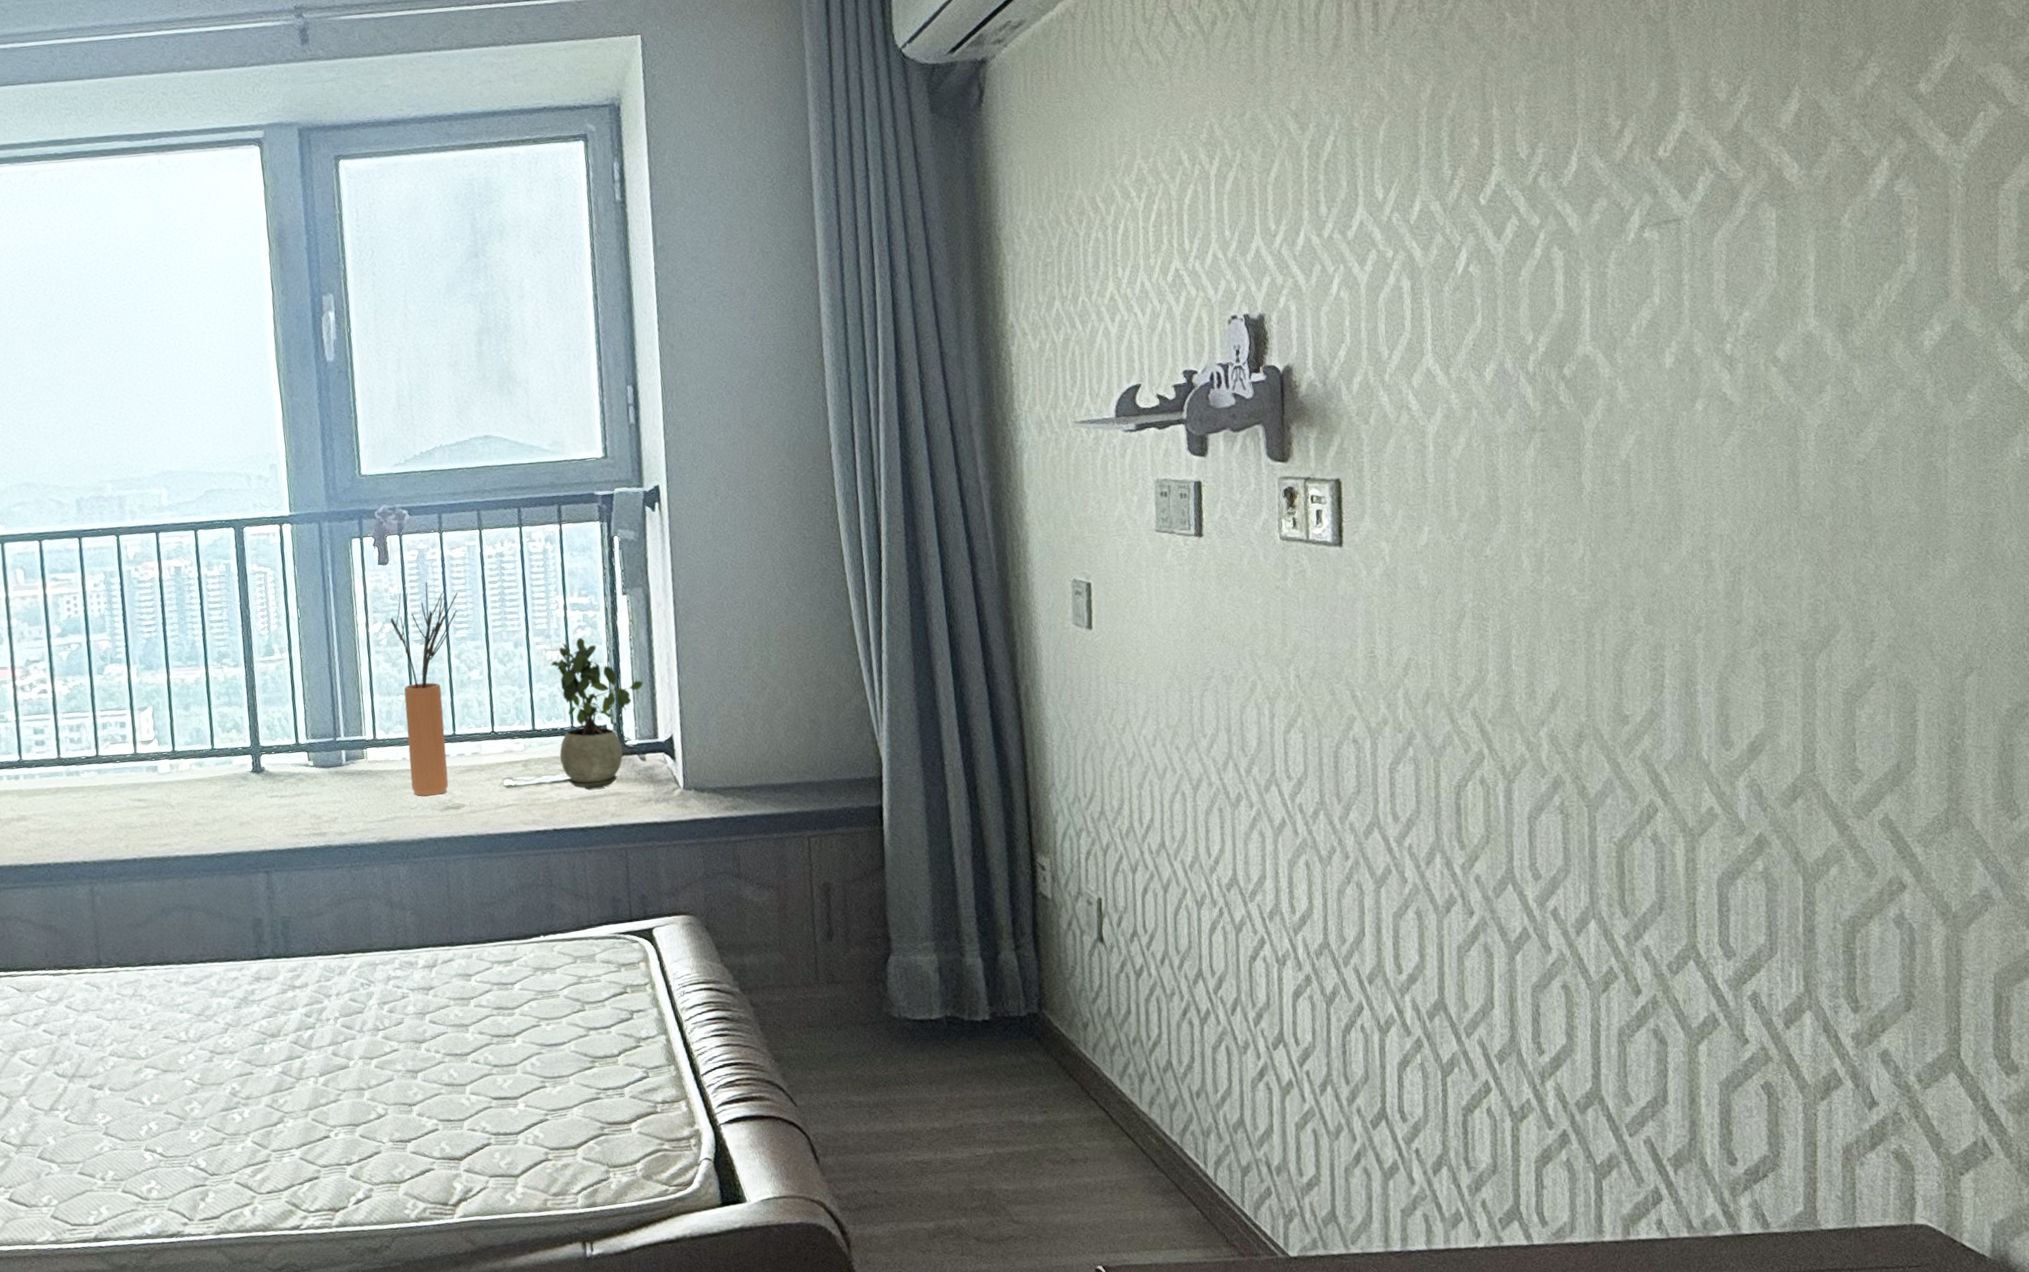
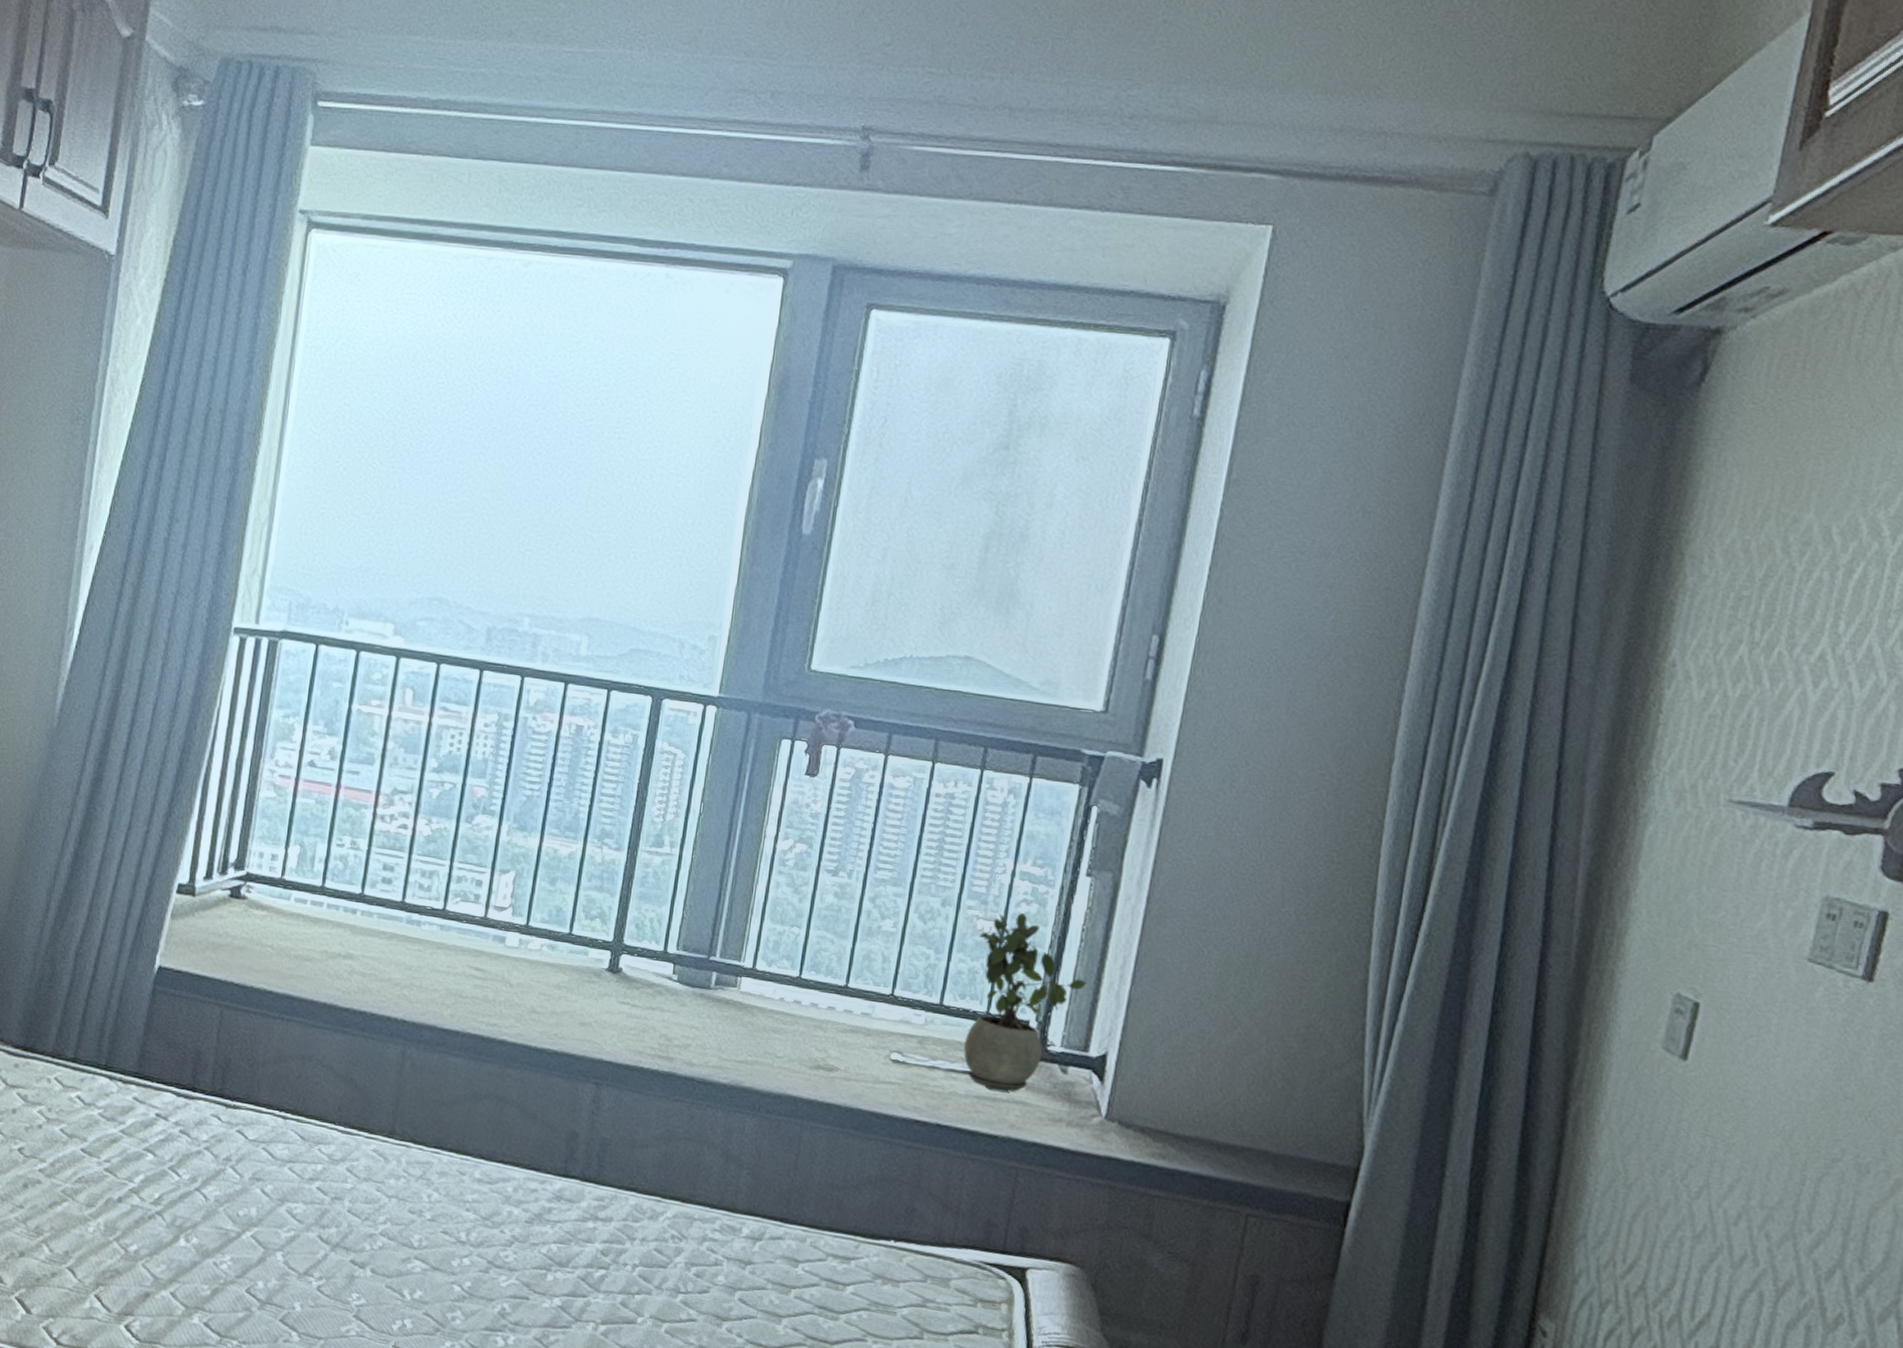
vase: present [390,582,459,796] -> none [782,807,891,1050]

